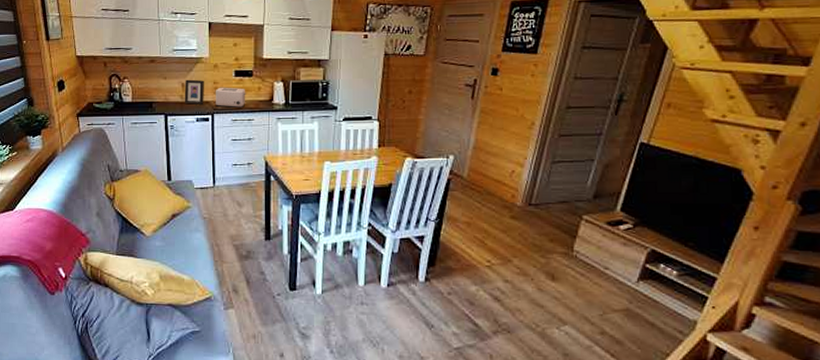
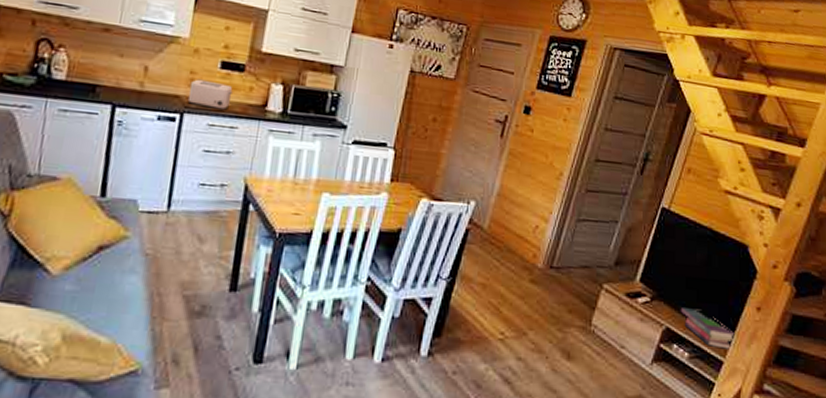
picture frame: present [184,79,204,105] -> none [143,62,177,98]
books: none [666,232,729,267] -> present [680,308,735,349]

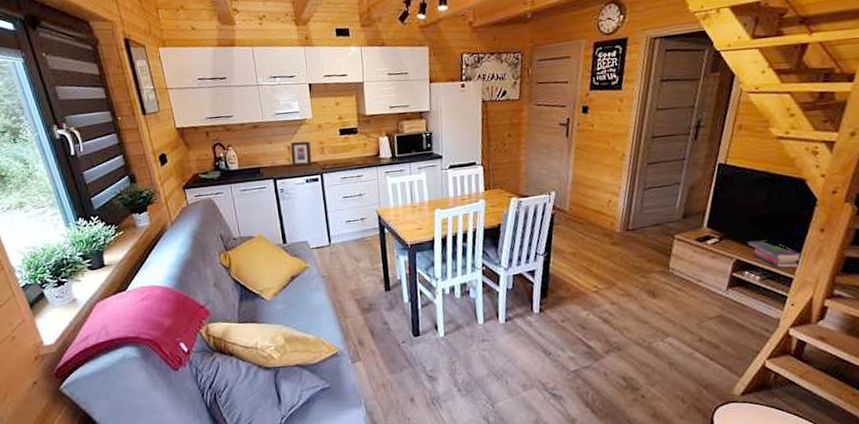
picture frame: none [143,62,177,98] -> present [291,141,312,167]
toaster: present [187,79,233,111] -> none [321,145,353,167]

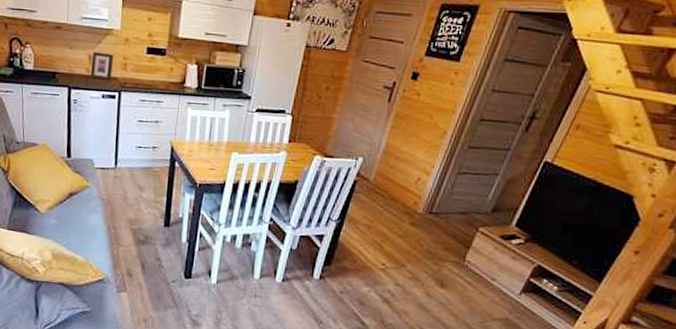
books: present [747,240,802,268] -> none [553,249,608,286]

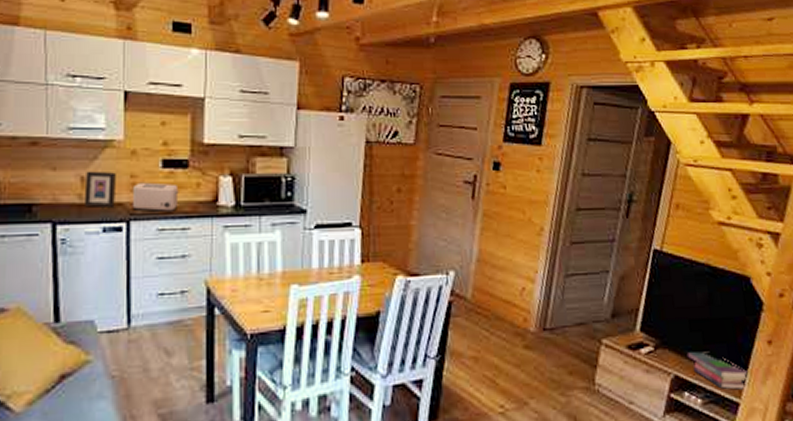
toaster: none [123,63,158,89] -> present [132,182,179,213]
books: none [553,249,608,286] -> present [687,351,748,390]

